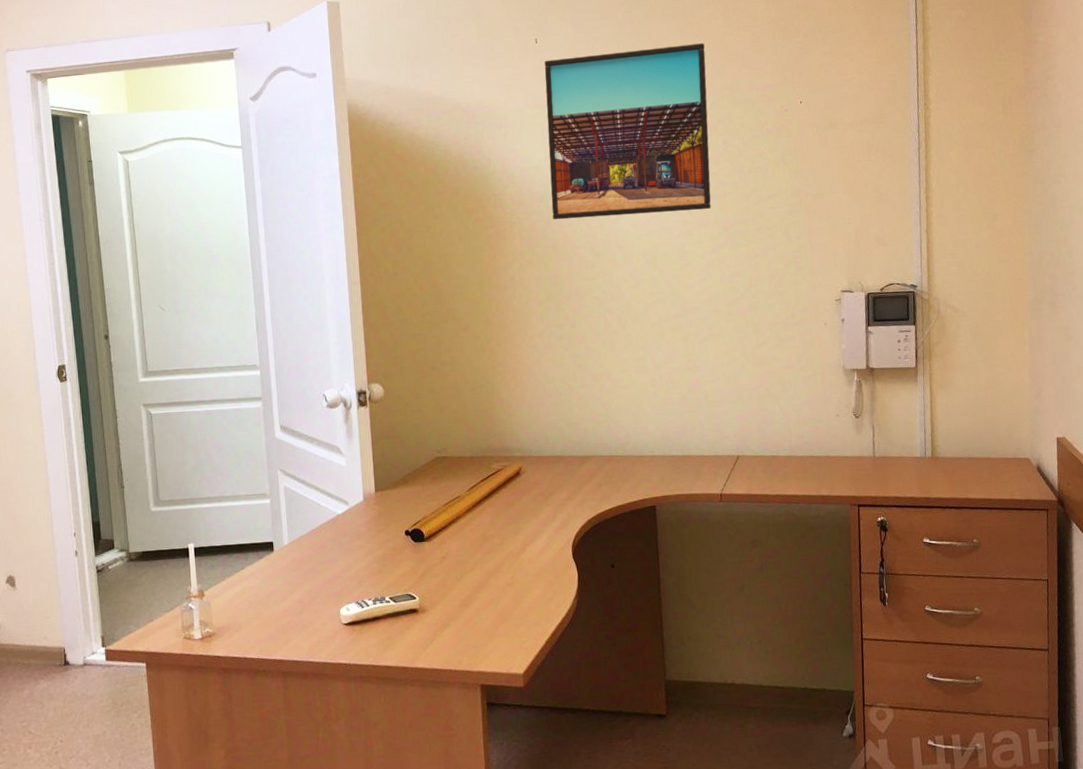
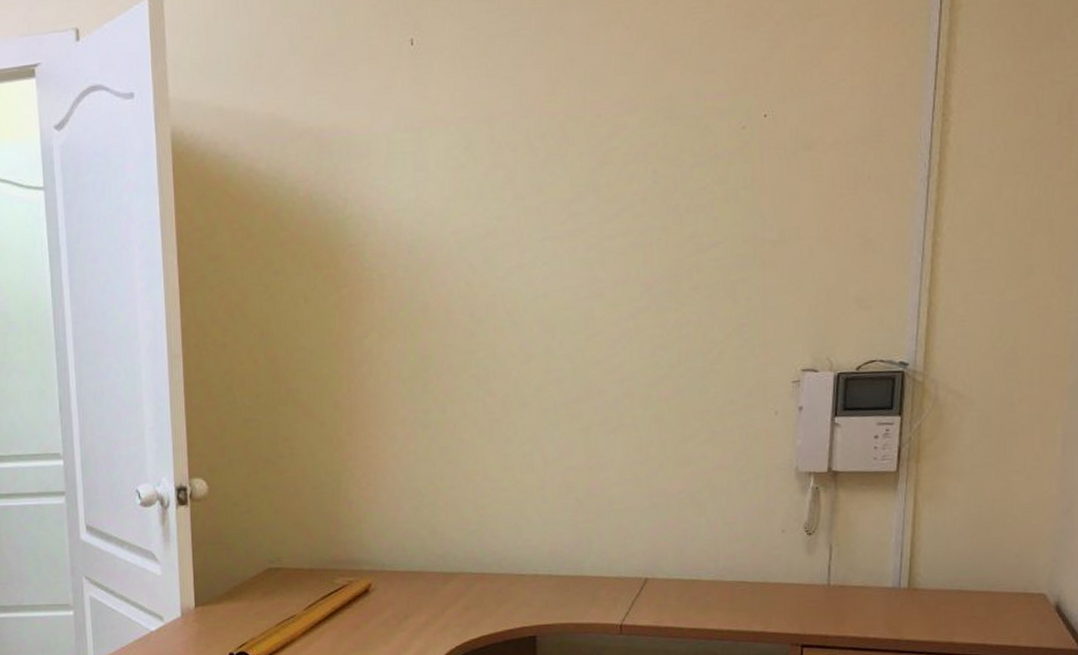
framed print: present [544,42,711,220] -> none [421,37,637,277]

